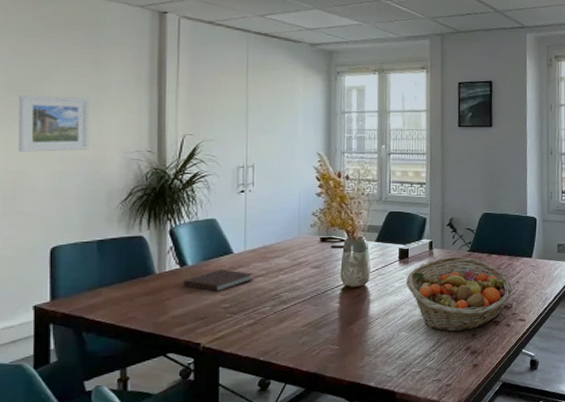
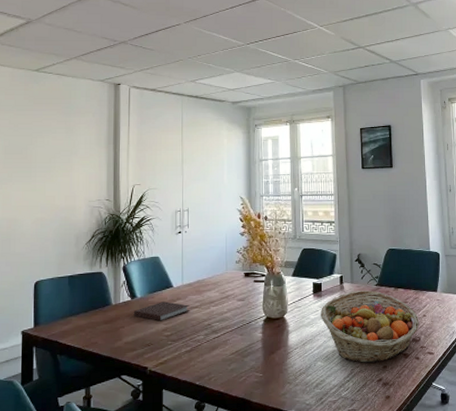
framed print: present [19,94,91,152] -> none [13,157,64,203]

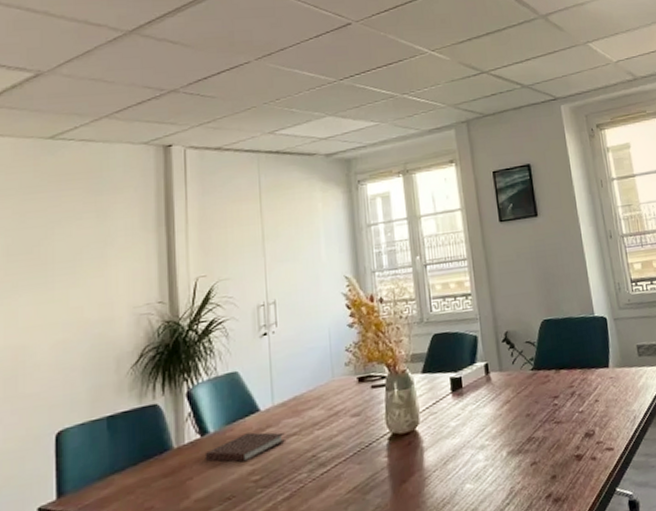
fruit basket: present [321,290,419,363] -> none [463,377,592,478]

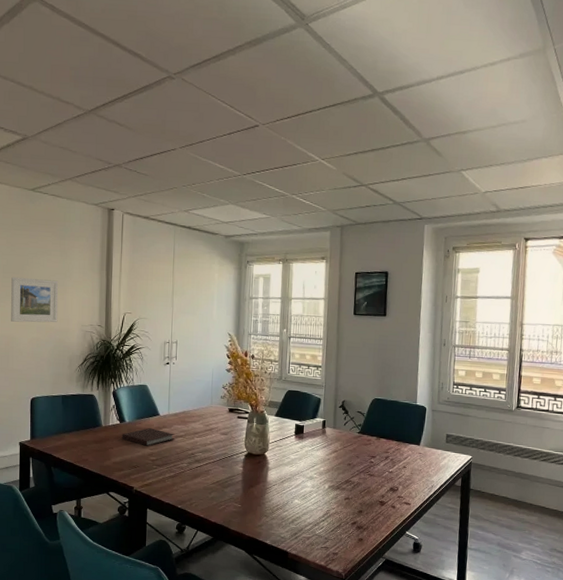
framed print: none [20,252,96,324] -> present [11,276,59,323]

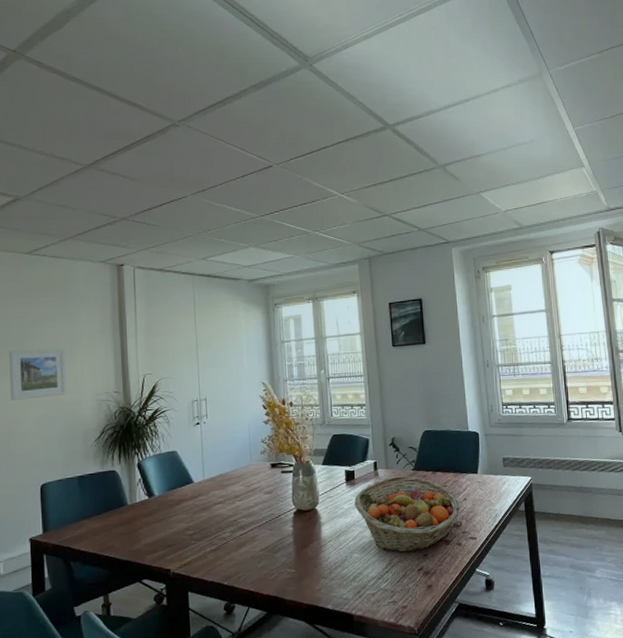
notebook: present [121,428,175,446] -> none [151,498,213,520]
fruit basket: none [301,436,399,507] -> present [355,475,460,553]

